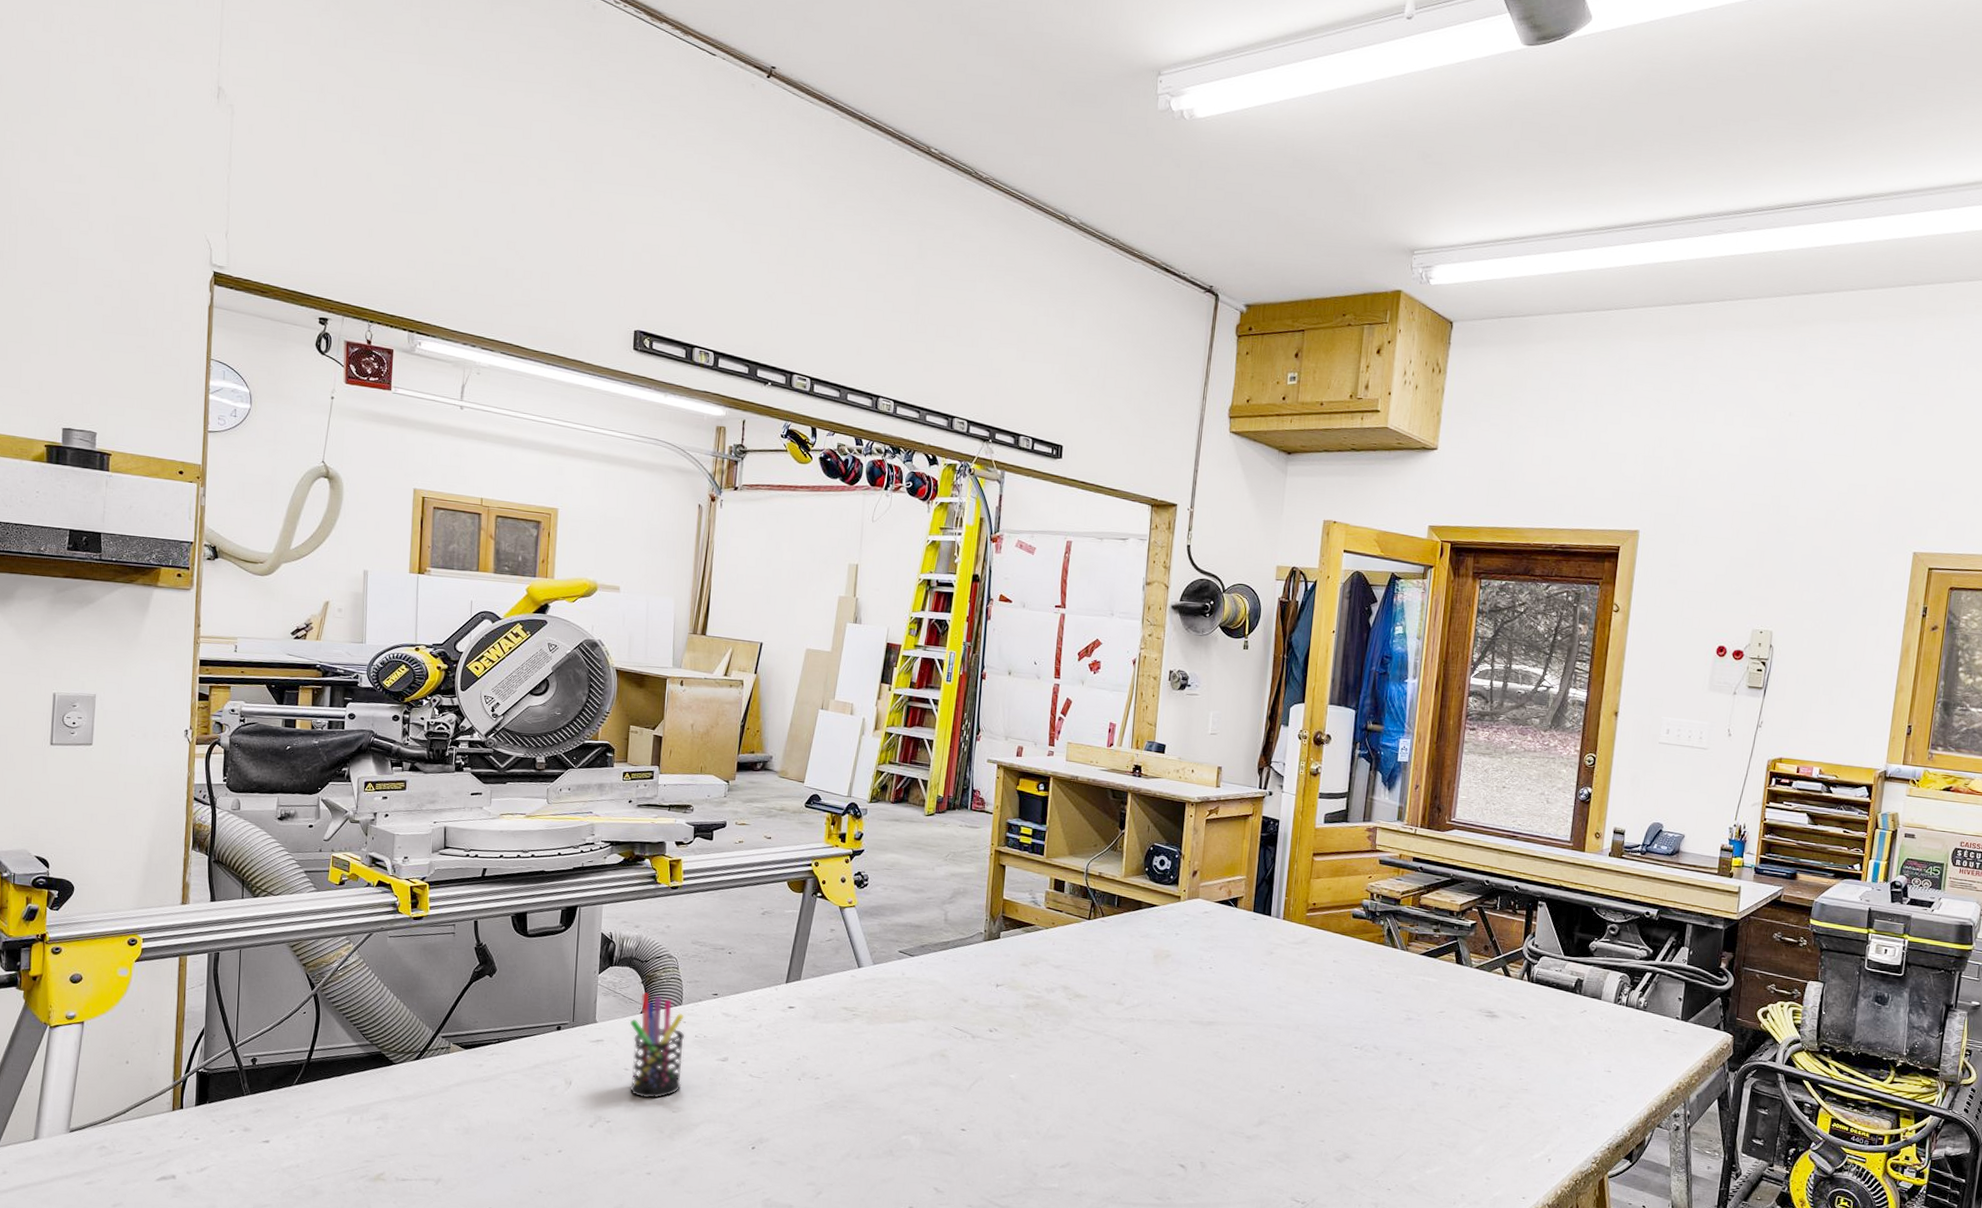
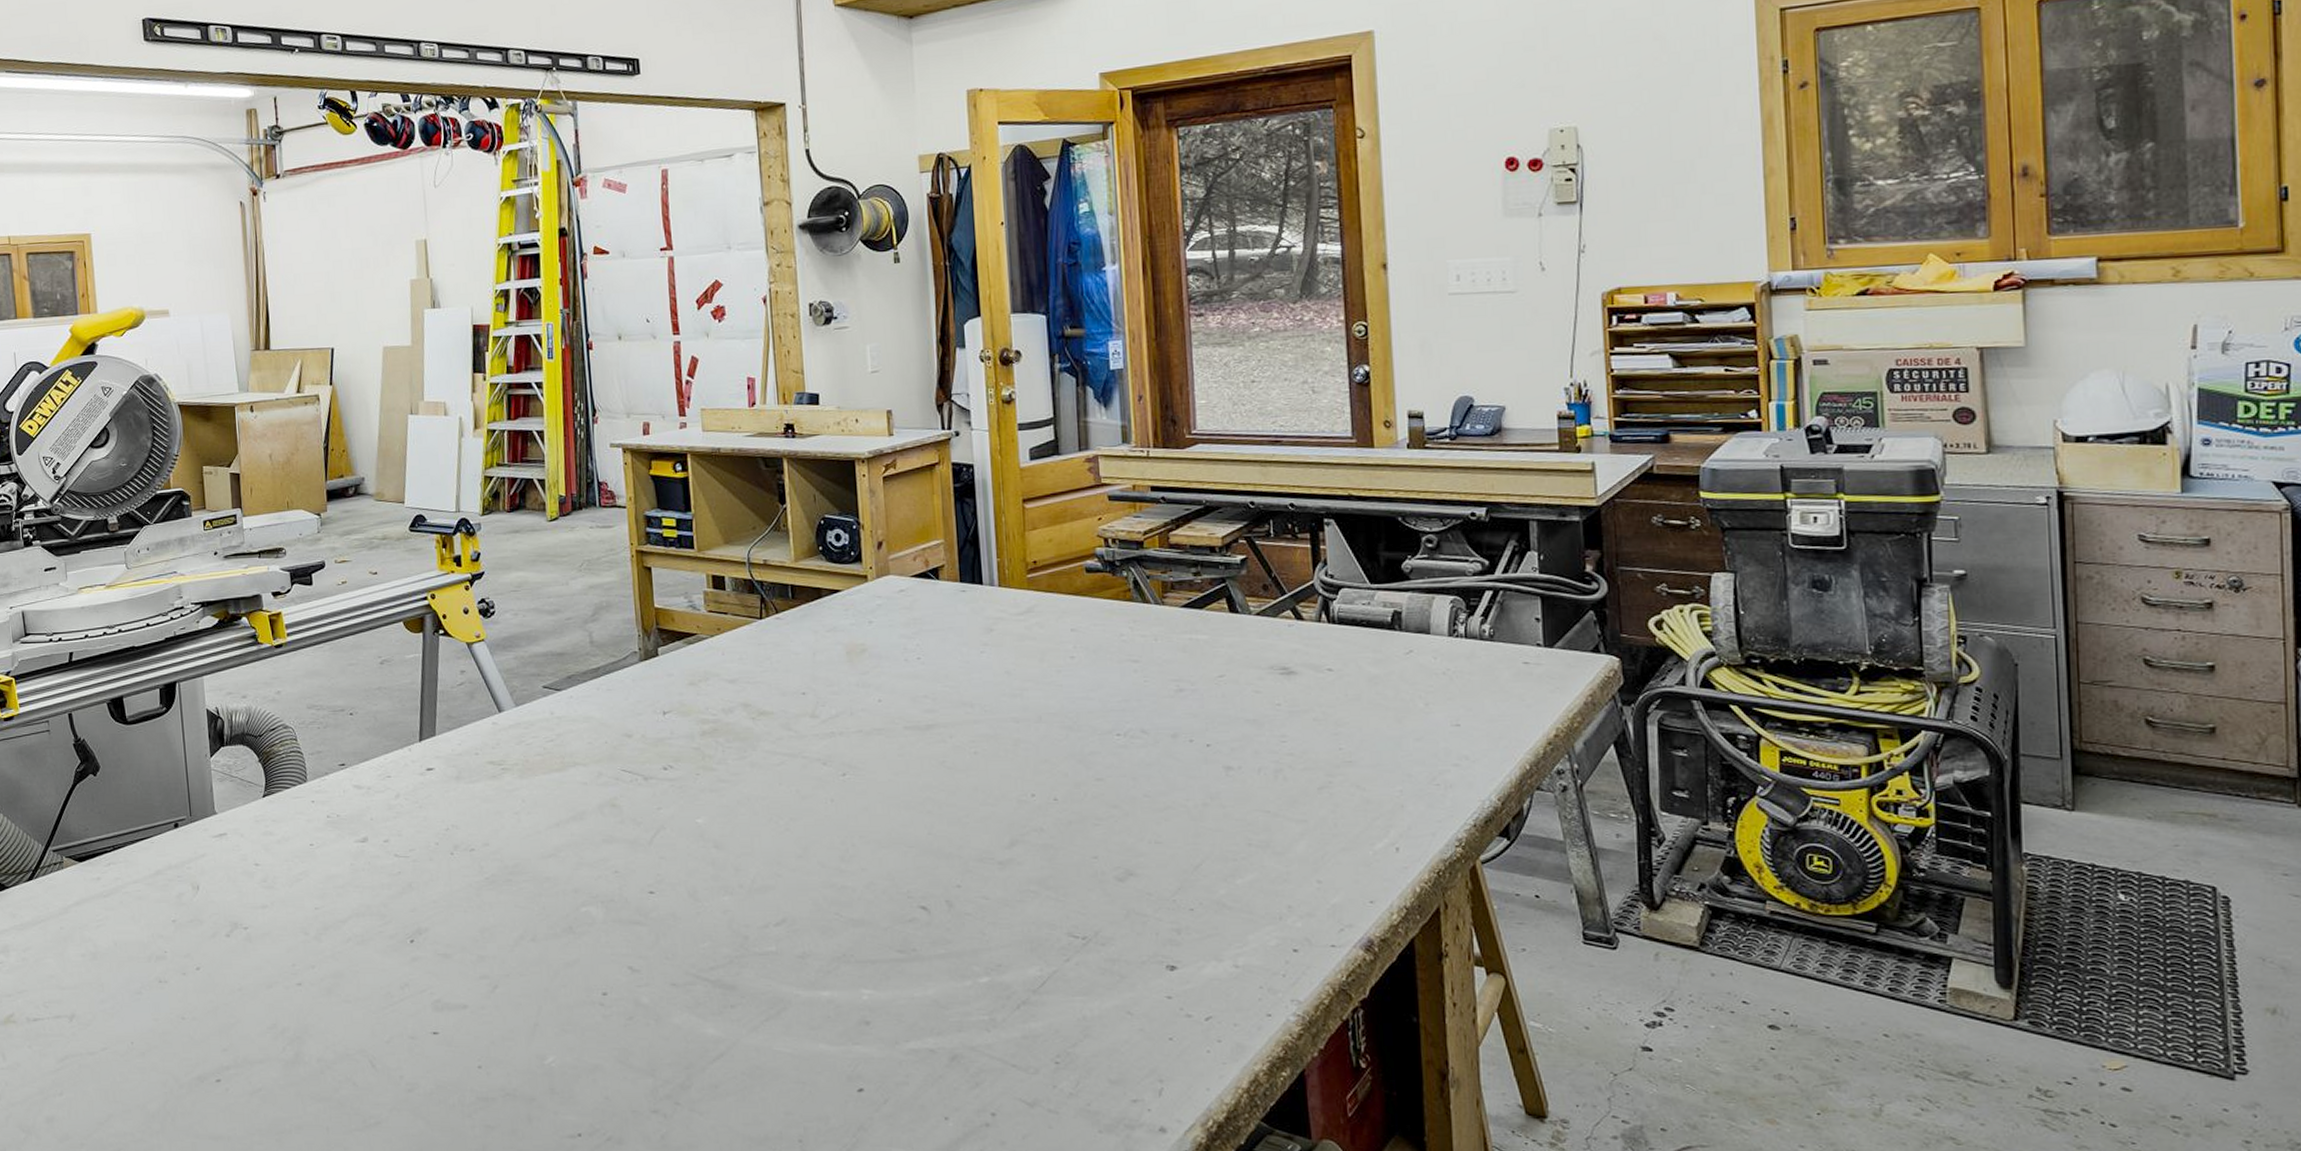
pen holder: present [629,992,685,1099] -> none [252,772,321,896]

